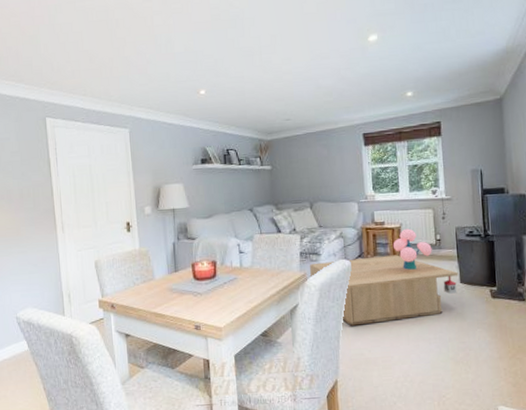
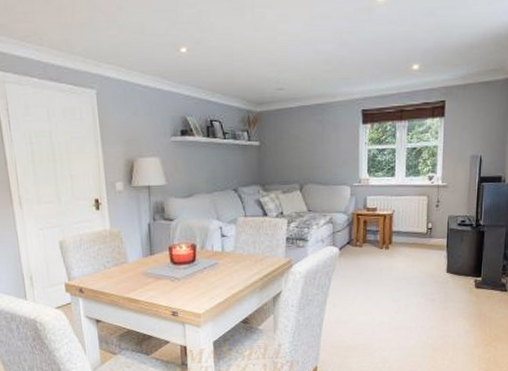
coffee table: present [310,255,459,326] -> none [296,243,446,314]
bouquet: present [392,228,432,270] -> none [383,216,423,258]

